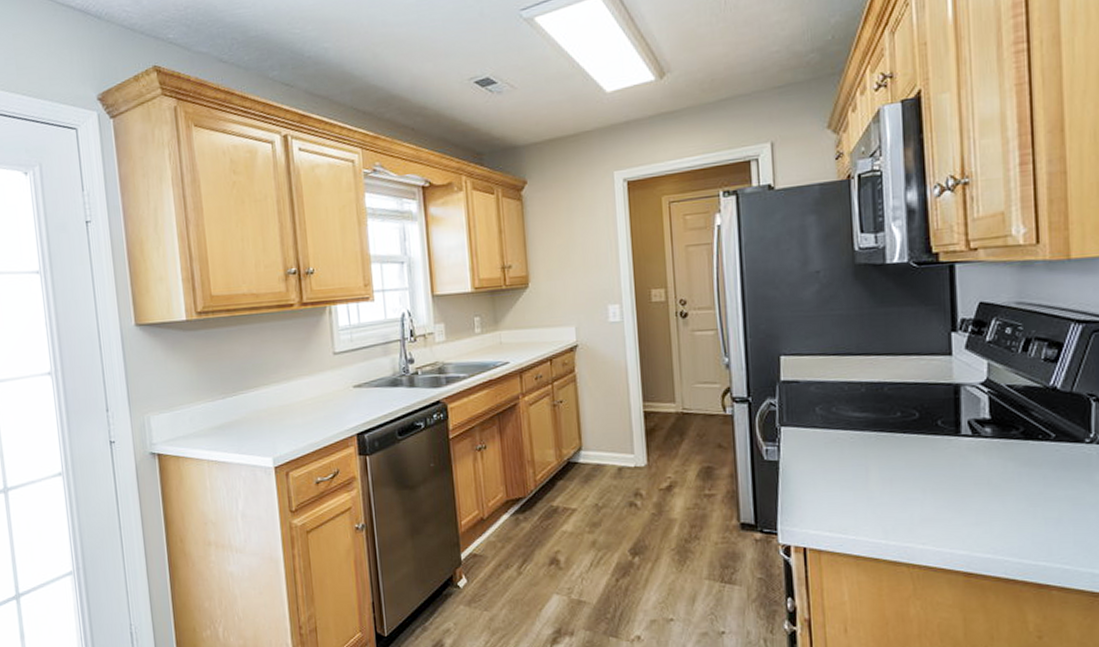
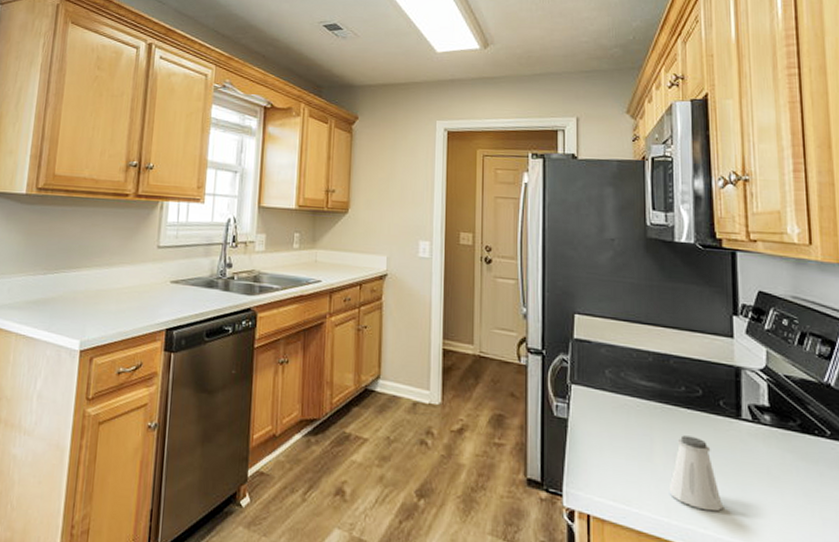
saltshaker: none [886,459,941,528] -> present [669,435,723,512]

